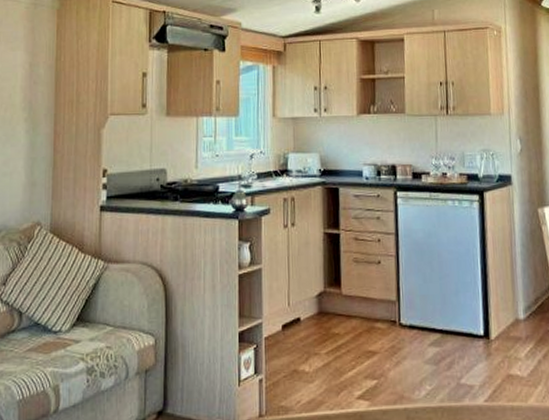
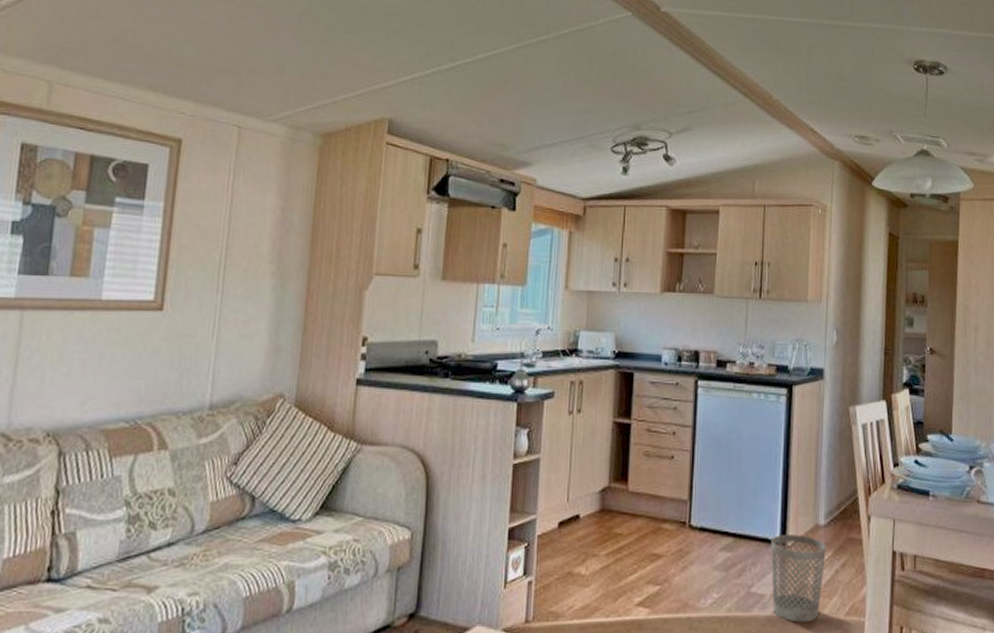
wastebasket: none [476,328,528,411] -> present [771,533,826,623]

